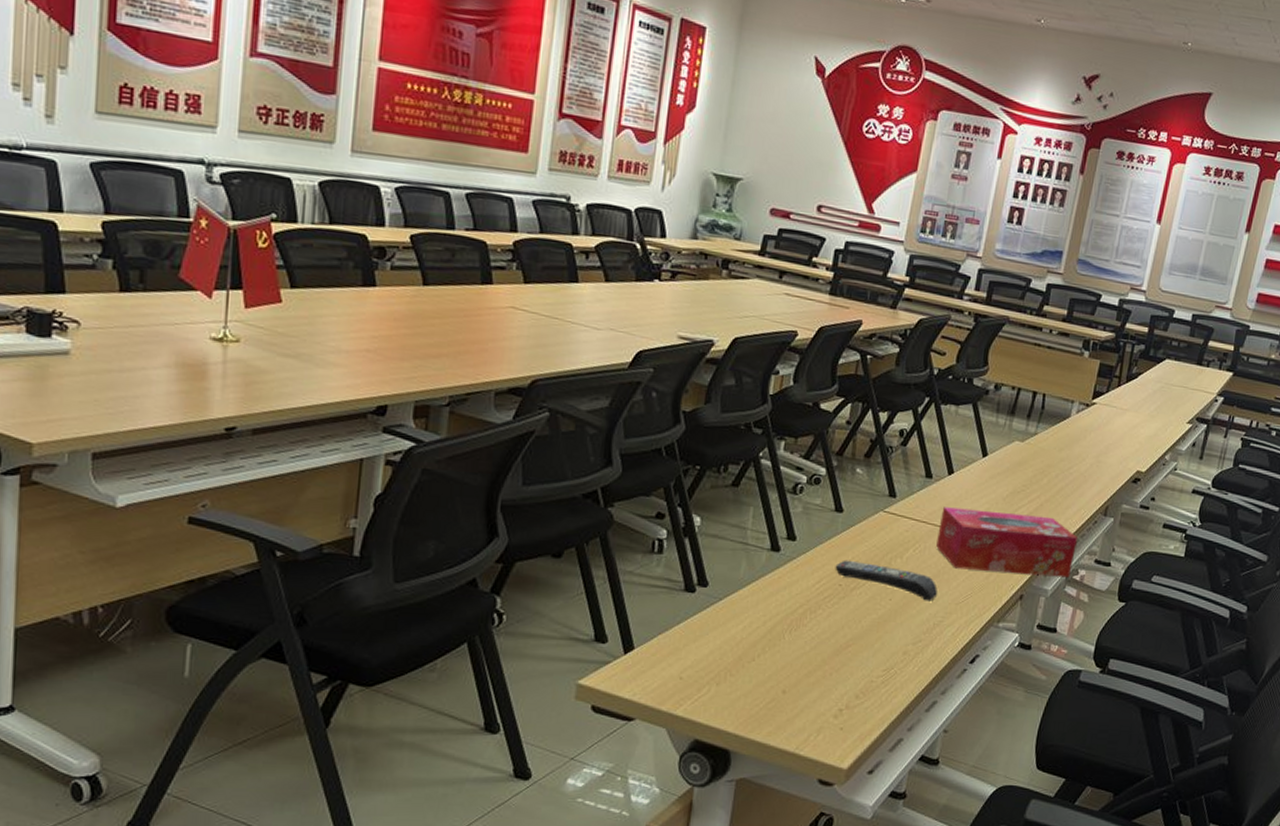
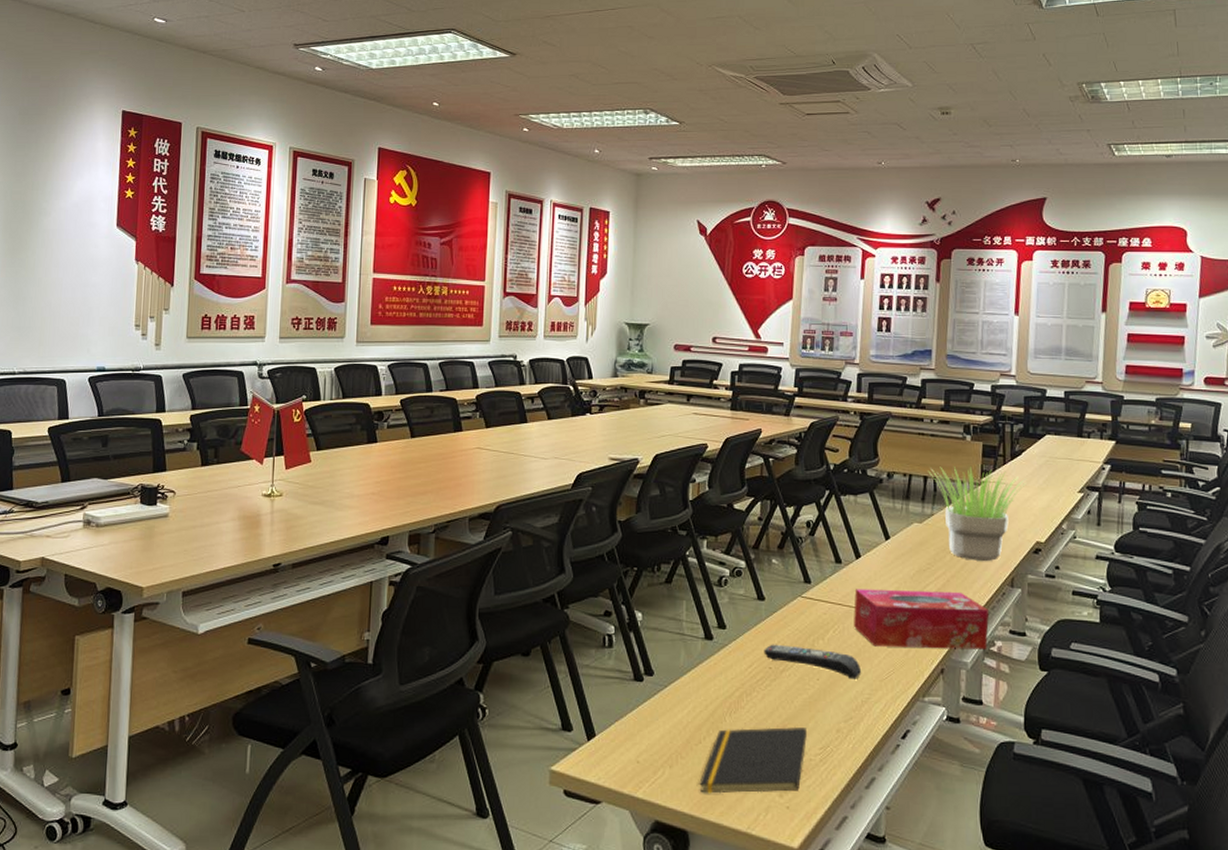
notepad: none [747,646,873,714] -> present [699,726,808,794]
potted plant: none [1038,382,1137,487] -> present [928,467,1025,561]

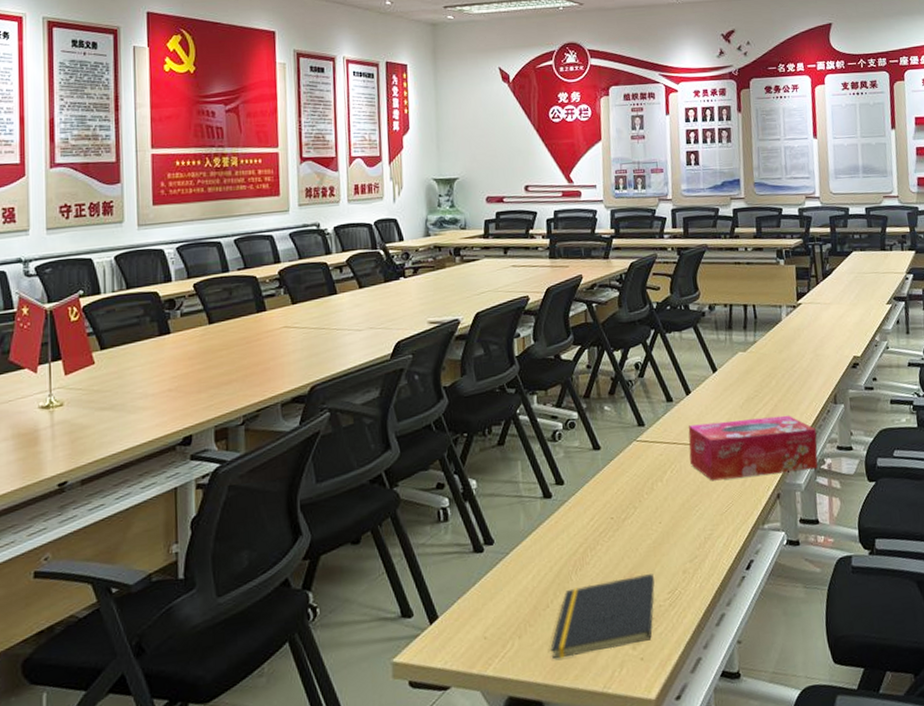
remote control: present [763,644,862,680] -> none [604,491,702,518]
potted plant: present [928,467,1025,561] -> none [747,290,839,383]

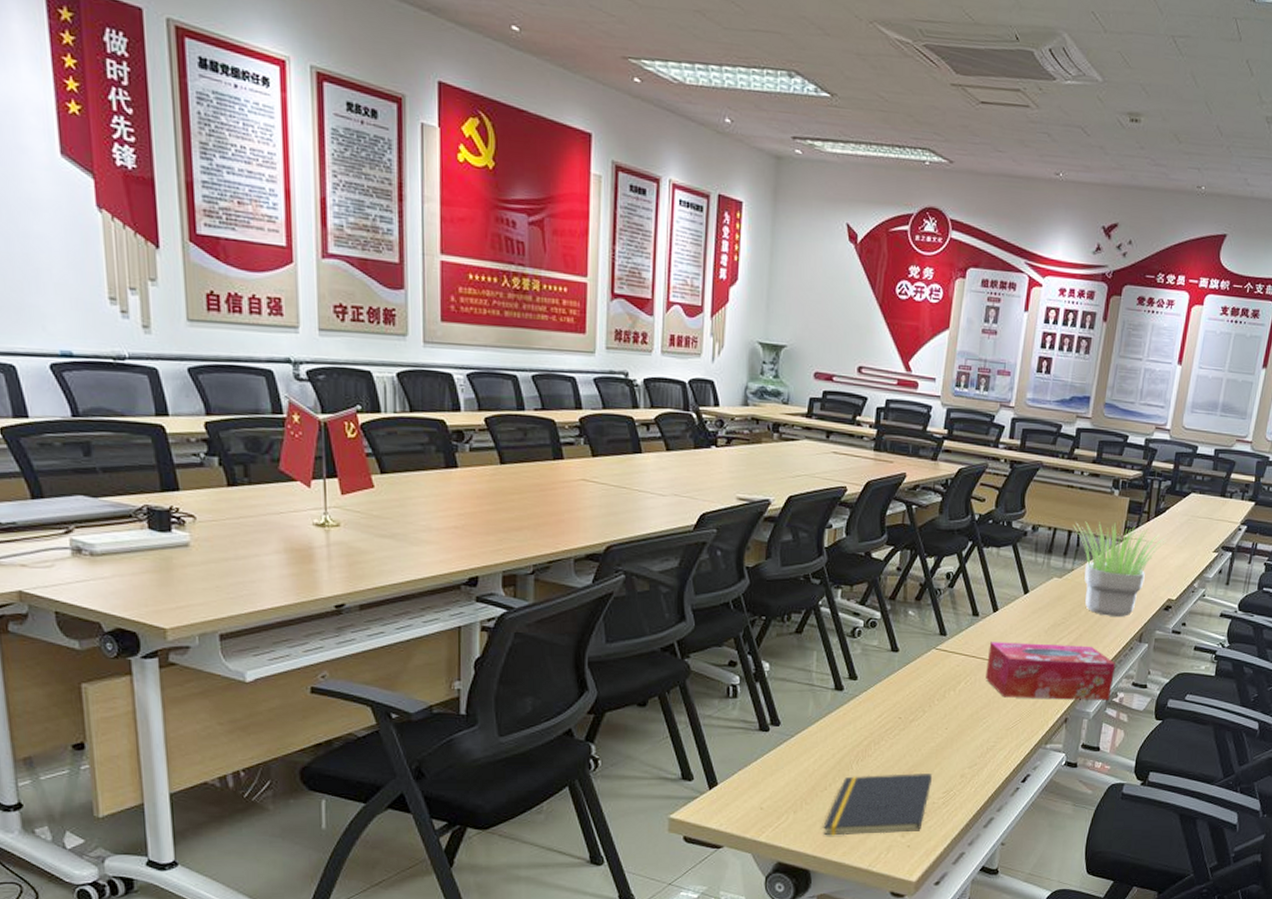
potted plant: none [747,290,839,383] -> present [1073,521,1166,617]

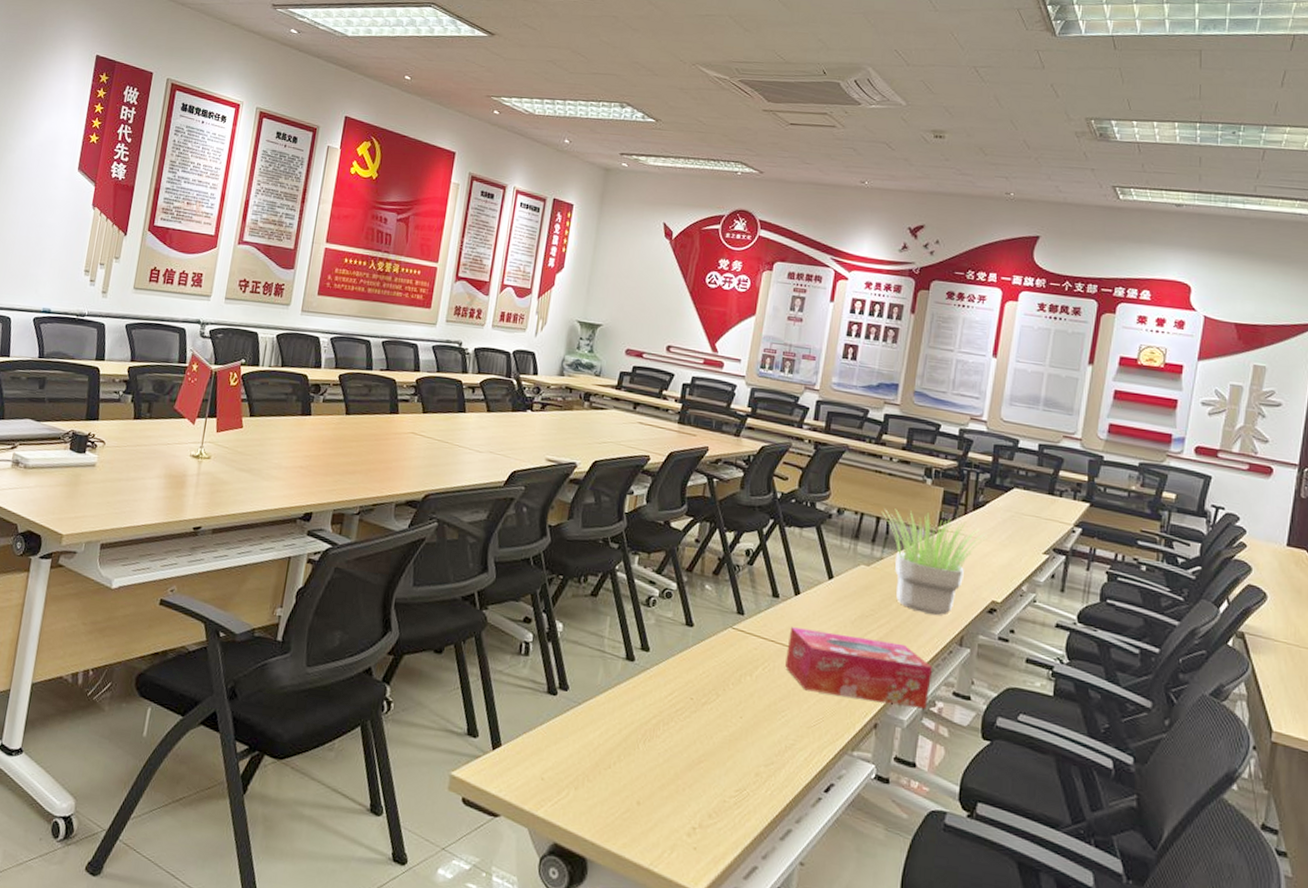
notepad: present [823,772,933,836] -> none [603,757,725,833]

